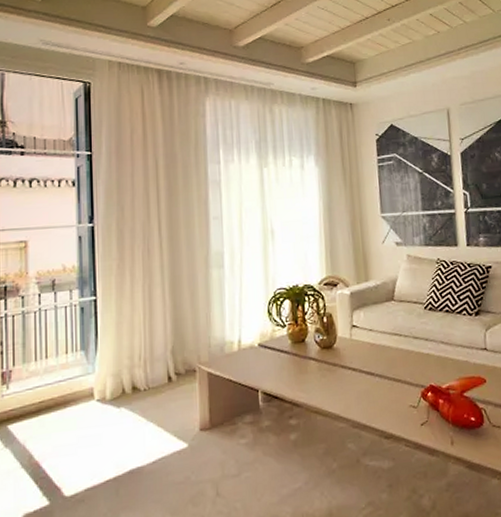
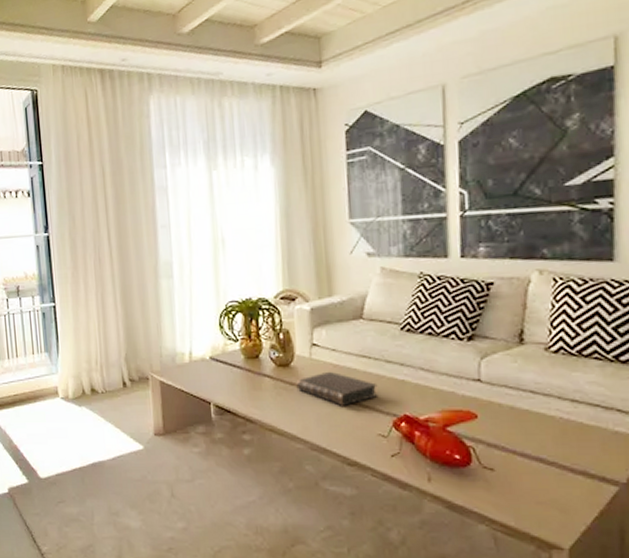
book: none [338,350,409,382] -> present [296,371,378,406]

